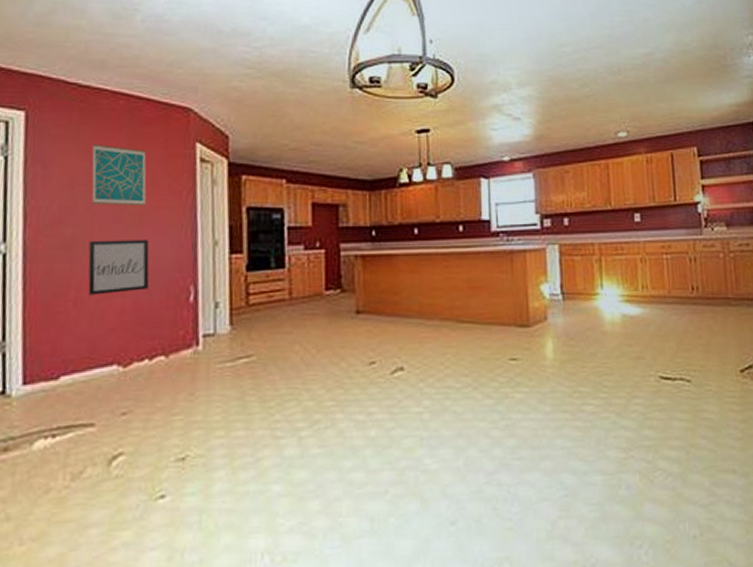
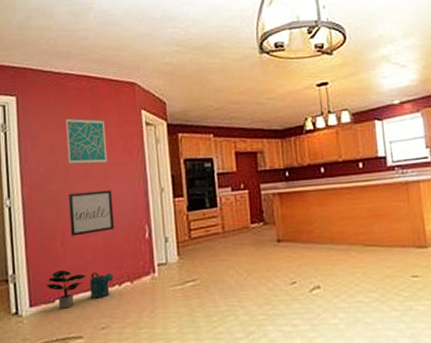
potted plant: none [48,339,107,388] -> present [46,270,87,309]
watering can: none [109,342,143,376] -> present [90,272,114,299]

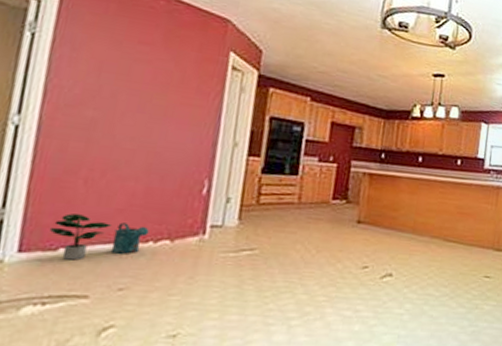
wall art: present [65,117,107,165] -> none [117,35,180,102]
wall art: present [69,190,115,236] -> none [100,125,170,178]

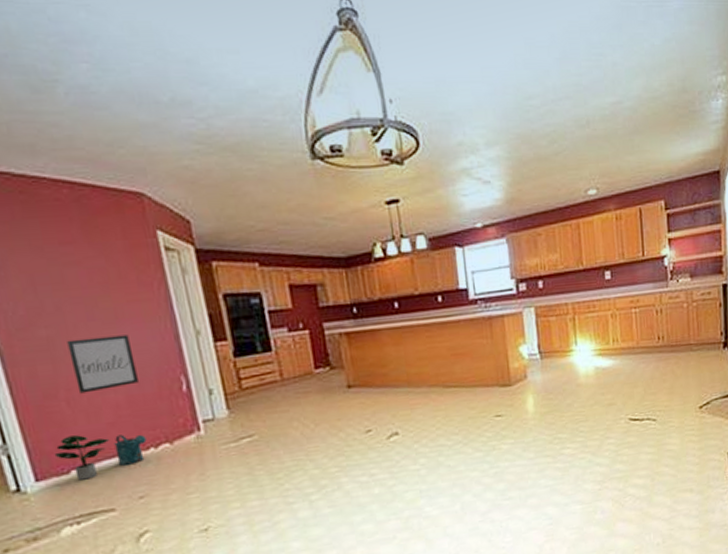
wall art: none [100,125,170,178] -> present [67,335,140,394]

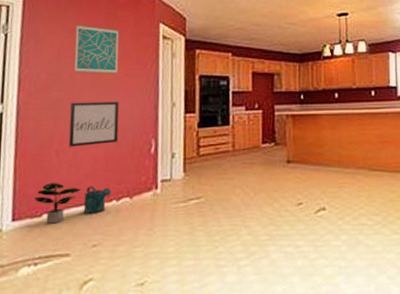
wall art: none [44,238,117,304] -> present [74,24,119,75]

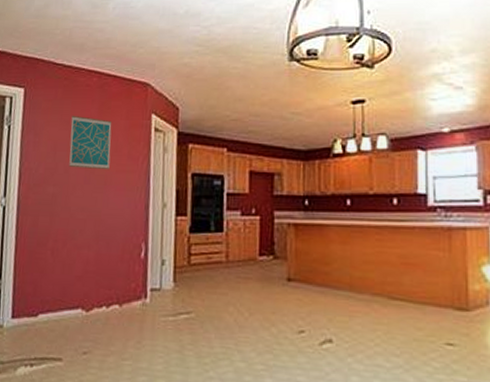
potted plant: present [33,183,82,224] -> none [31,282,74,325]
wall art: present [68,102,119,147] -> none [62,198,111,246]
watering can: present [83,186,112,214] -> none [75,289,102,319]

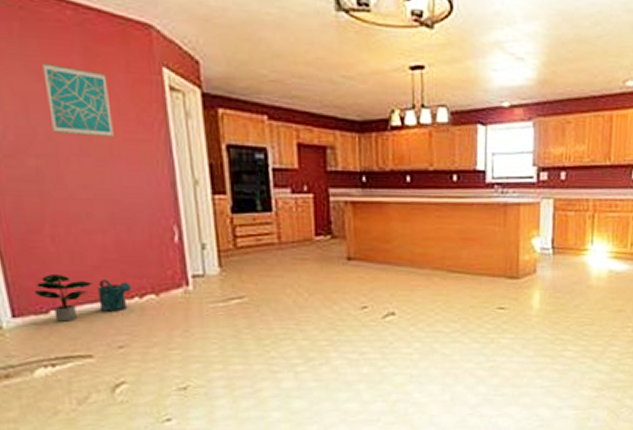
potted plant: none [31,282,74,325] -> present [33,275,94,322]
watering can: none [75,289,102,319] -> present [98,280,132,312]

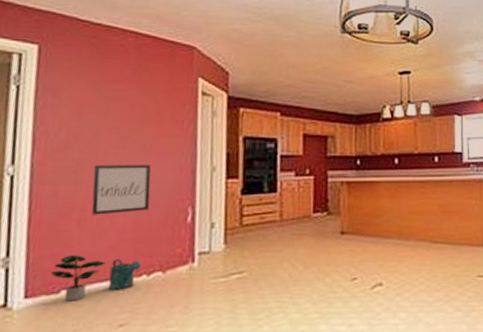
wall art: present [42,61,114,139] -> none [98,76,152,134]
wall art: none [57,173,130,232] -> present [91,164,151,215]

